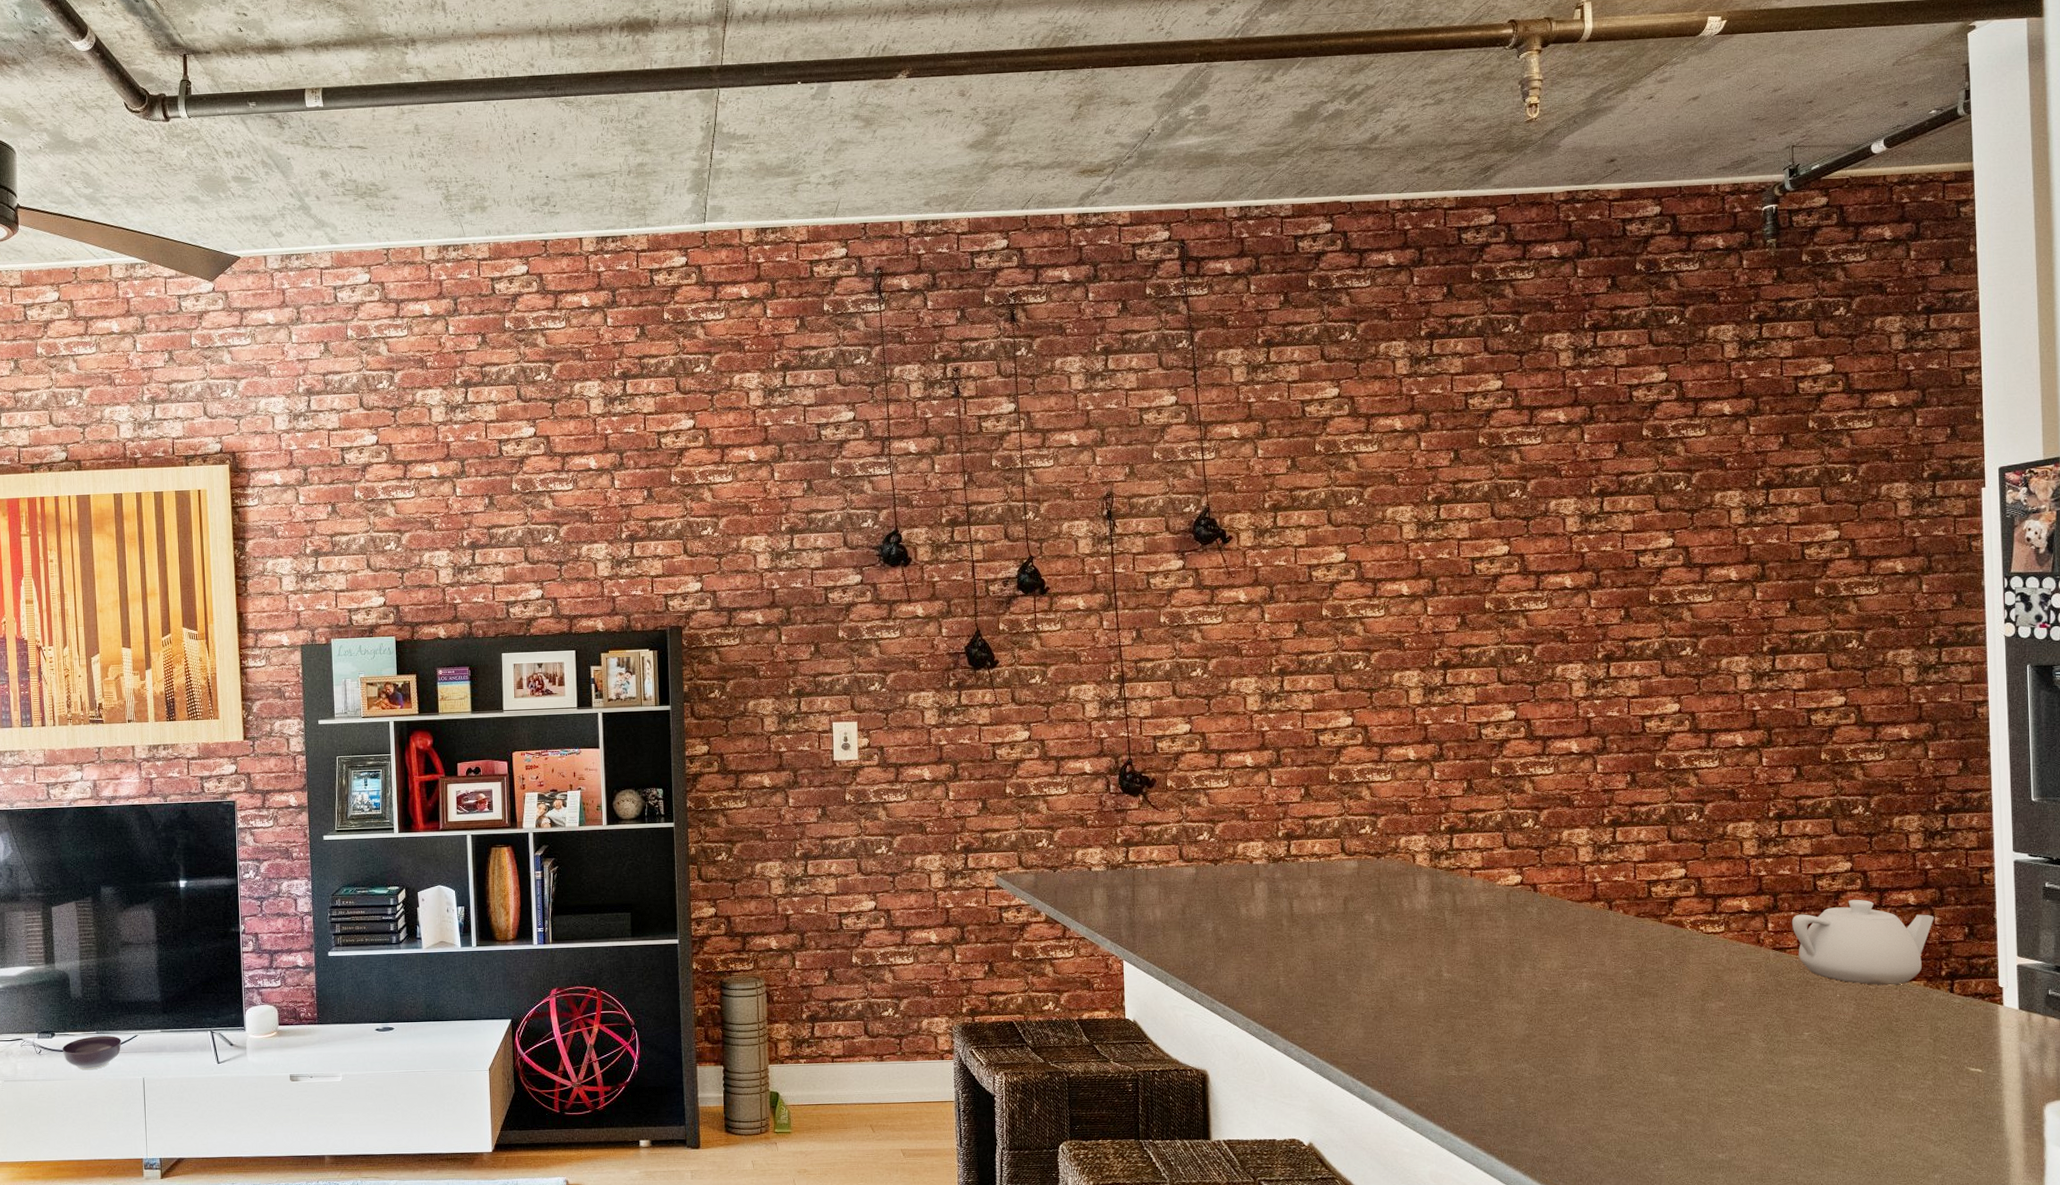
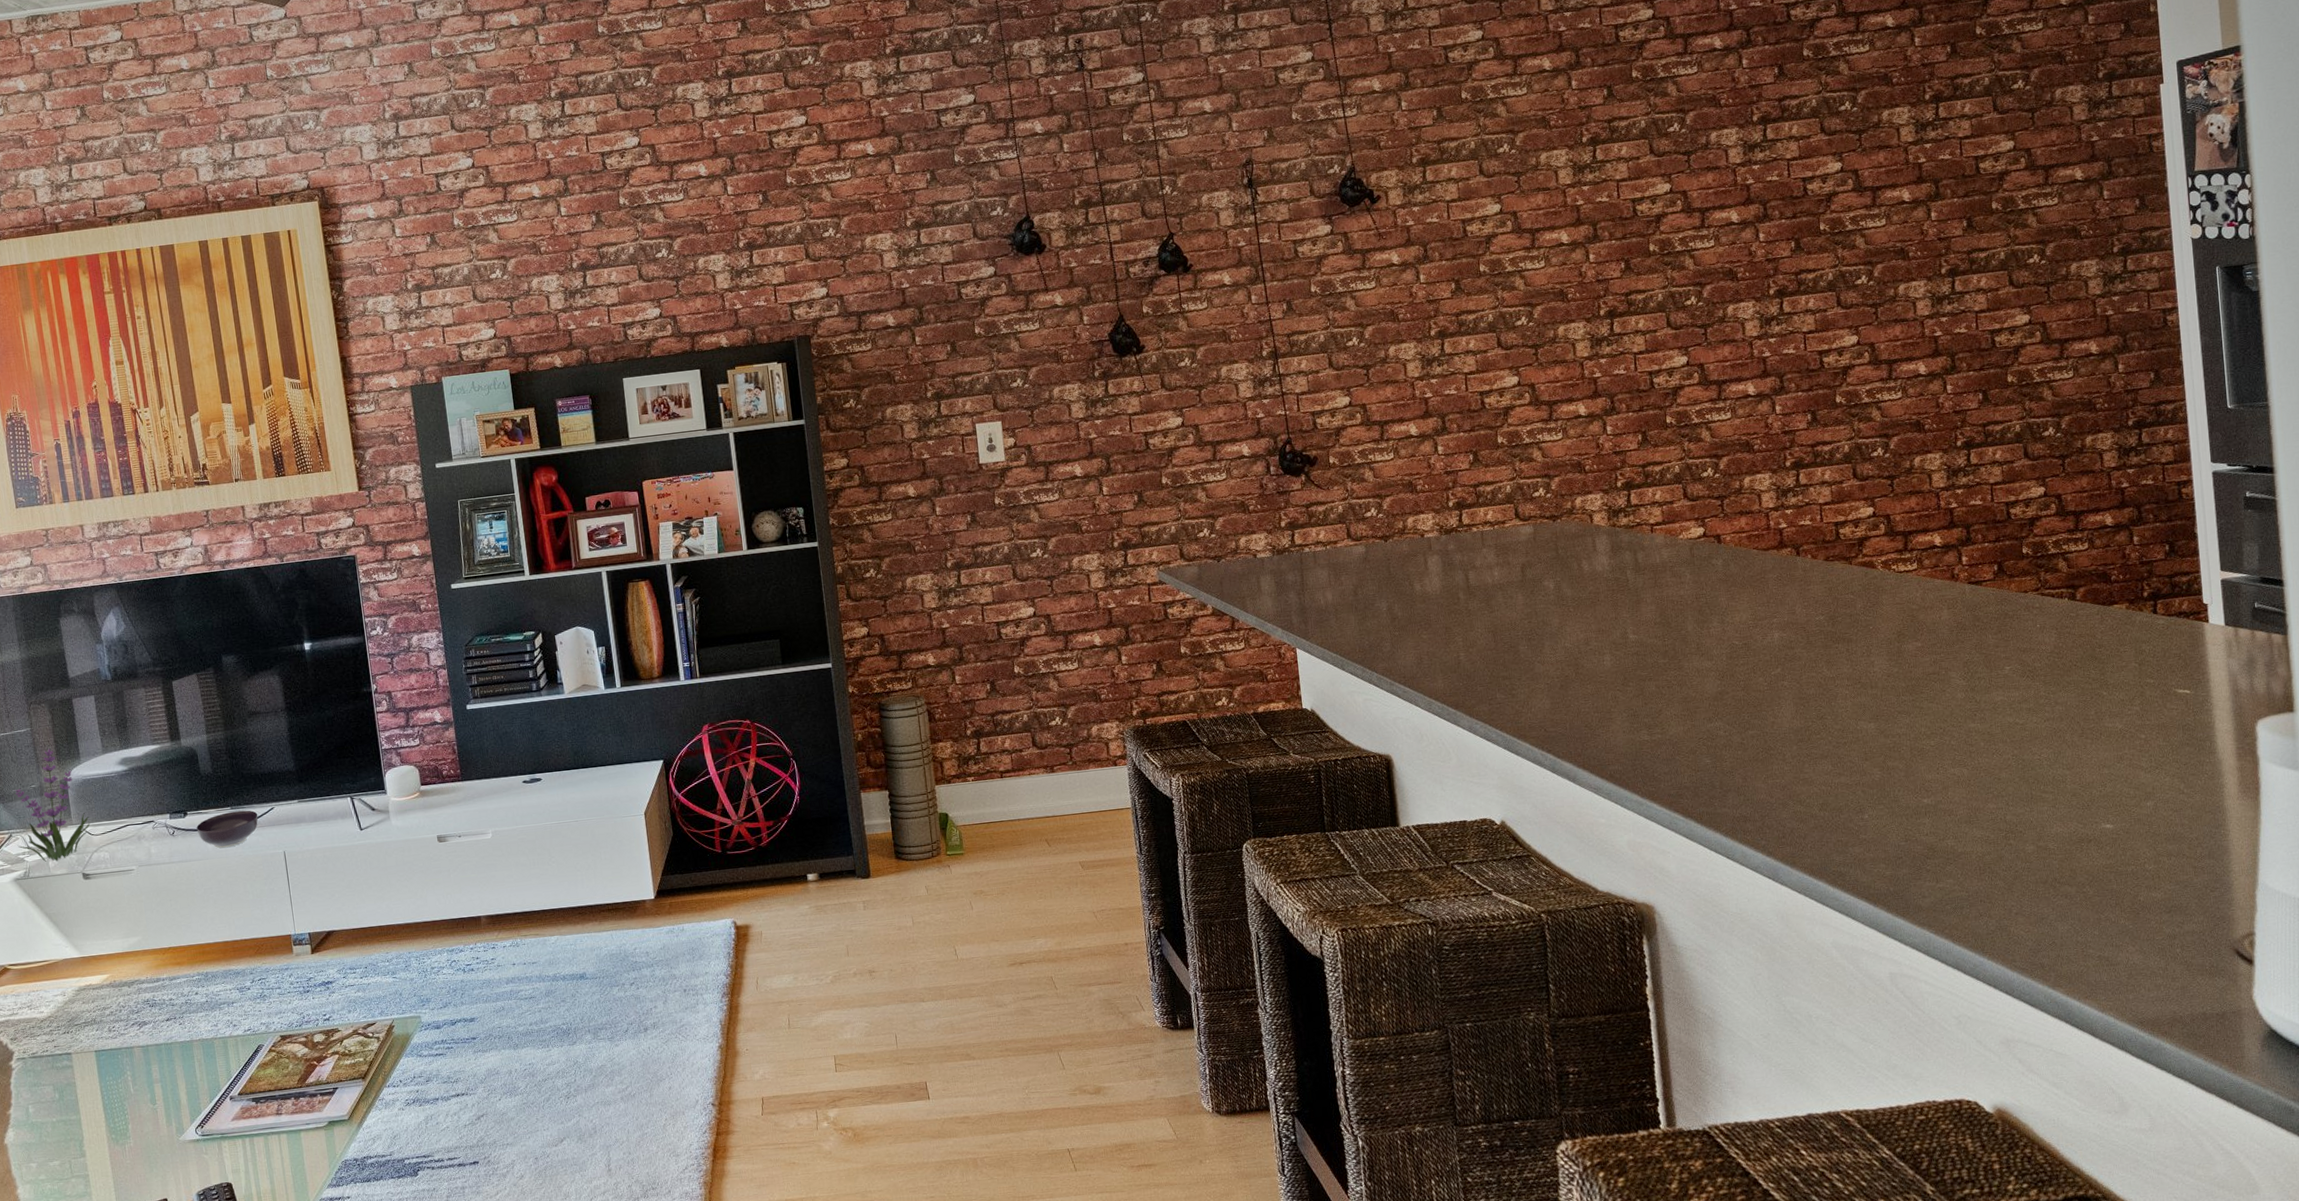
teapot: present [1791,899,1934,985] -> none [1986,524,2133,612]

